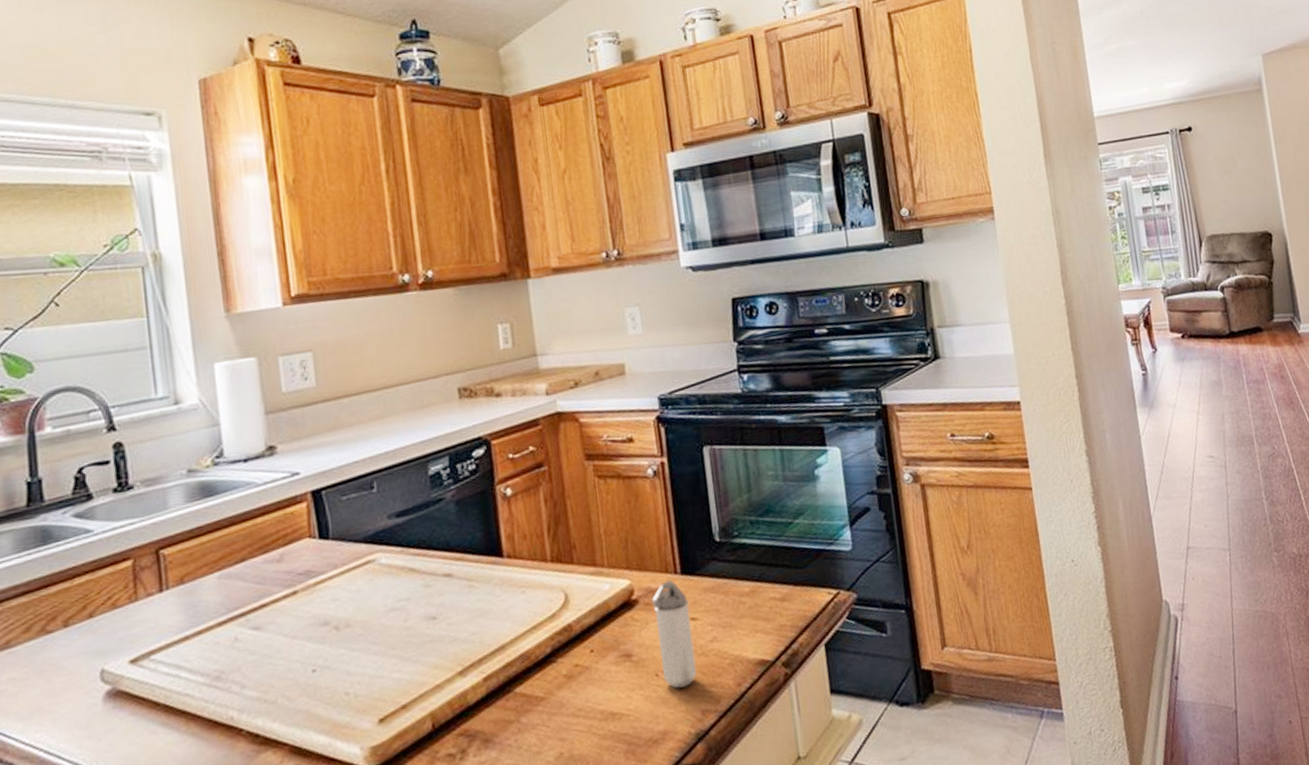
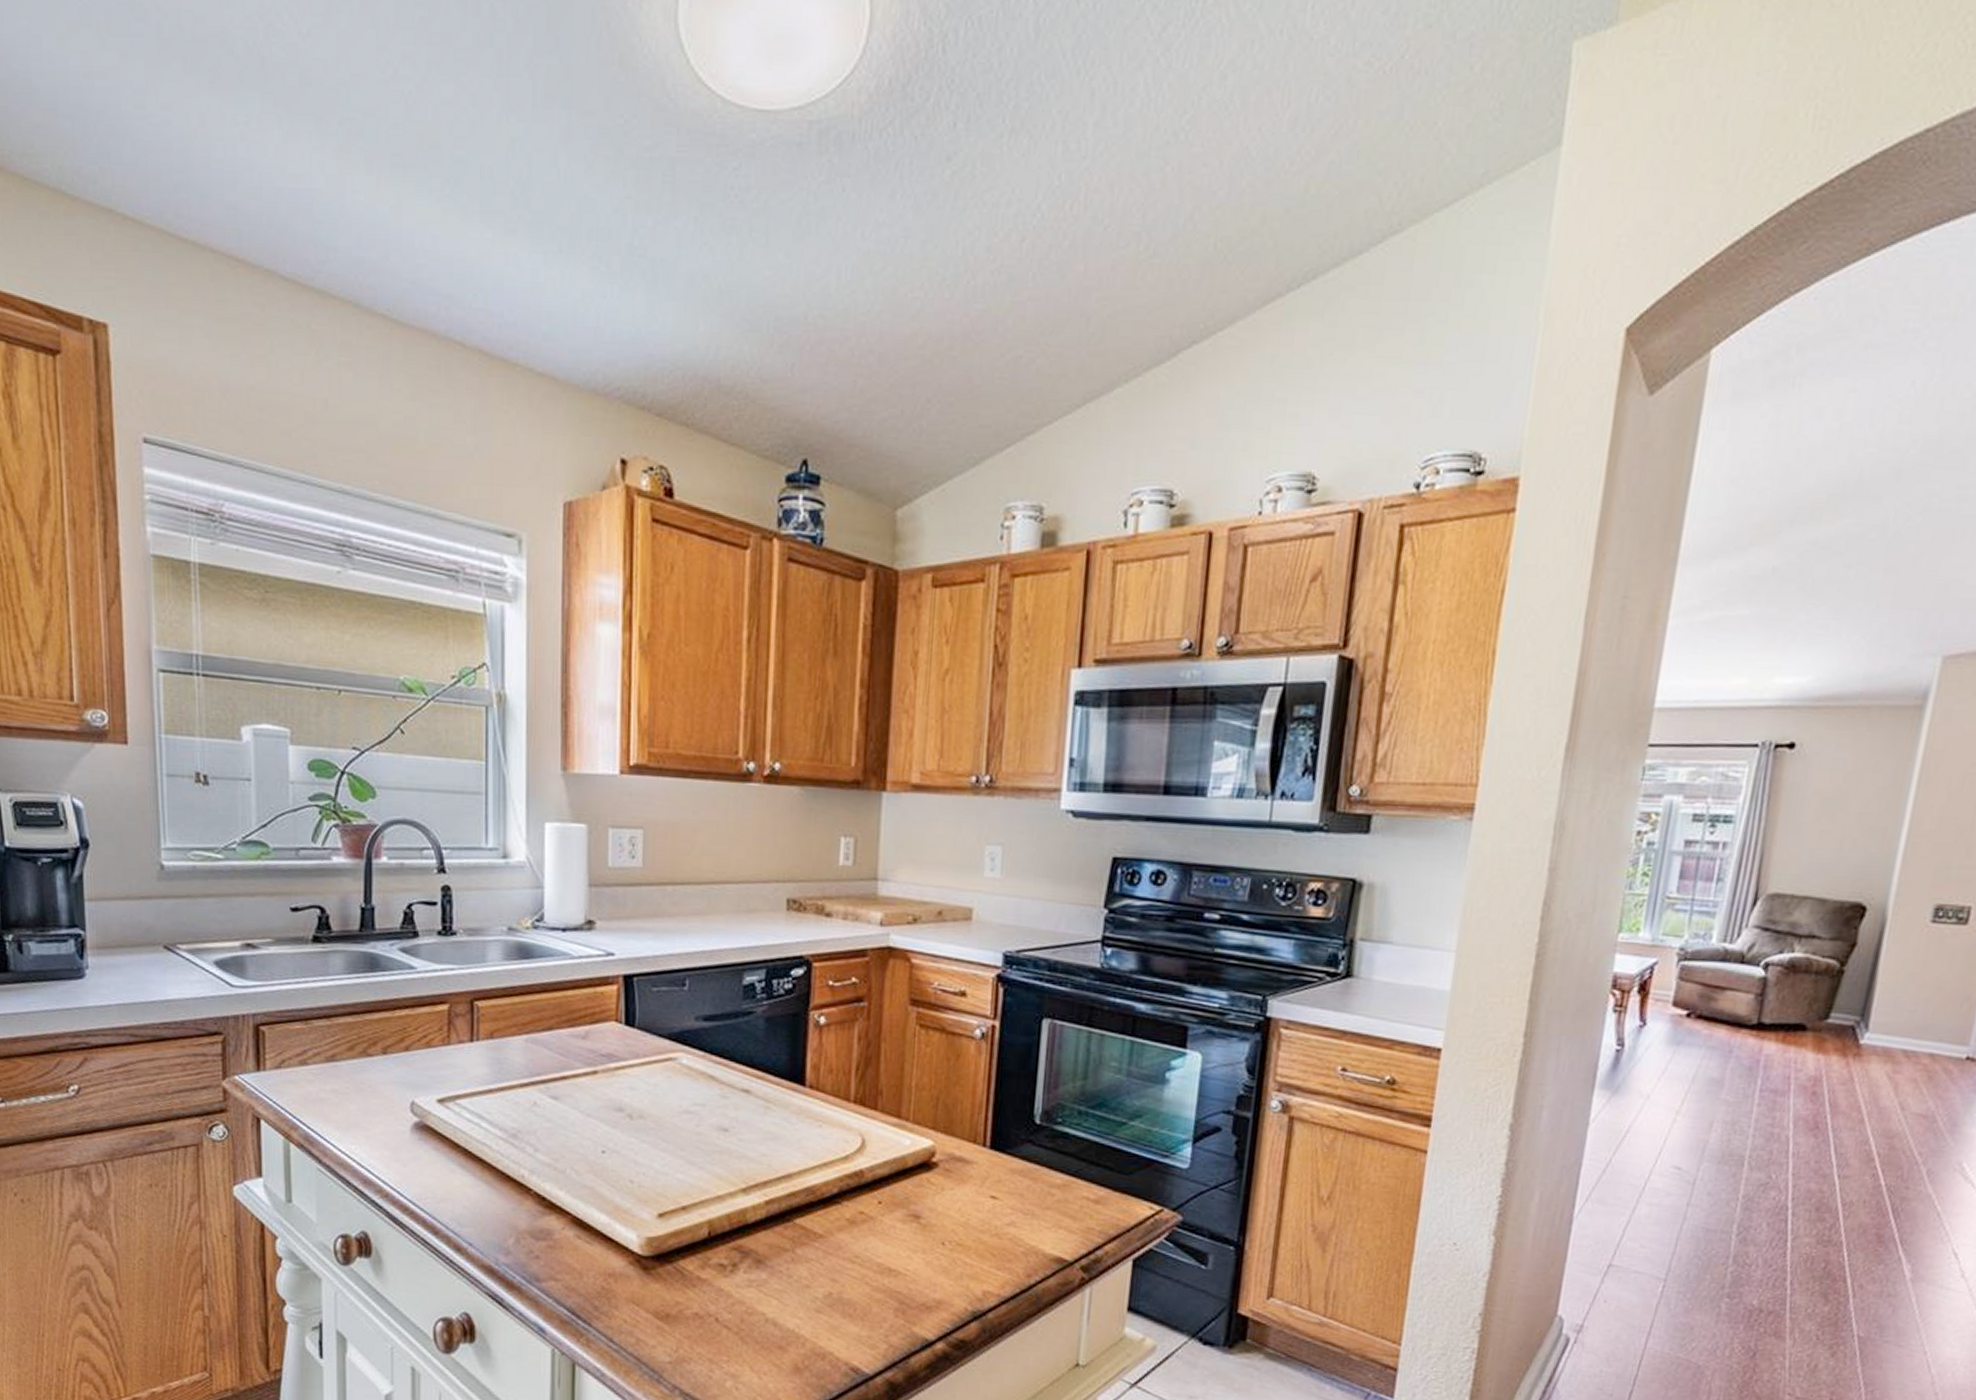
shaker: present [651,579,697,689] -> none [949,1150,992,1263]

